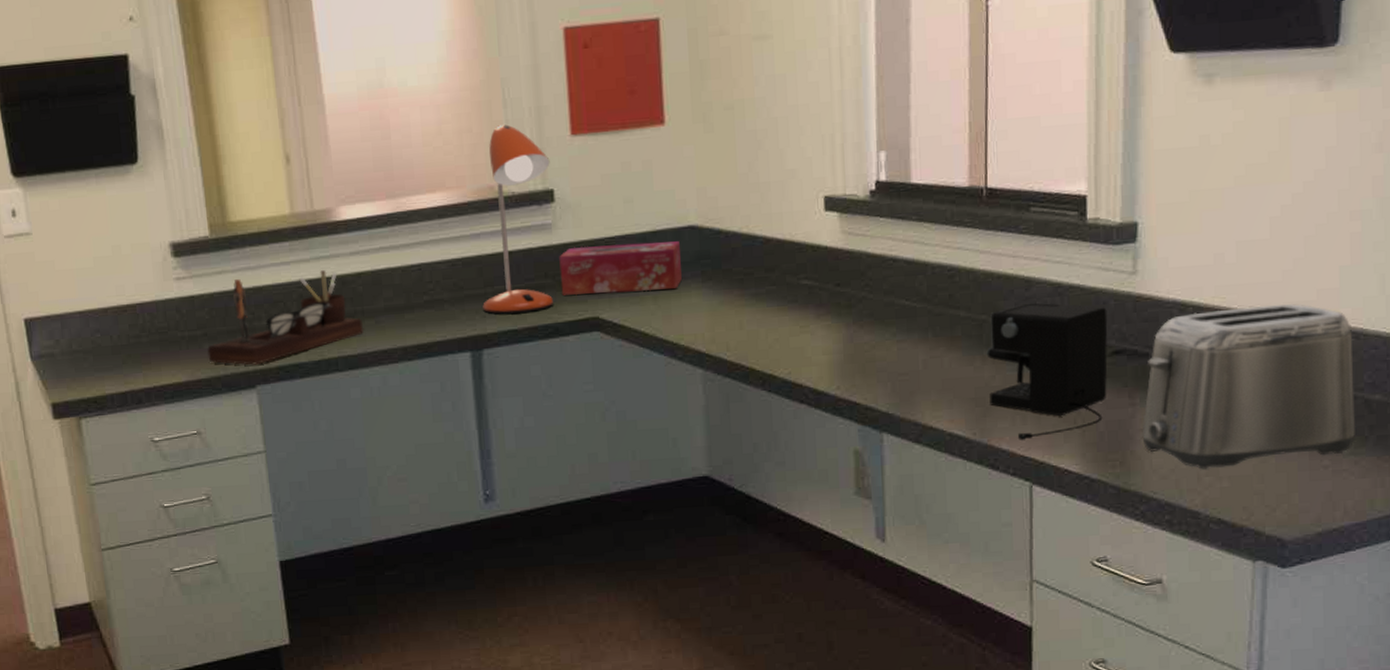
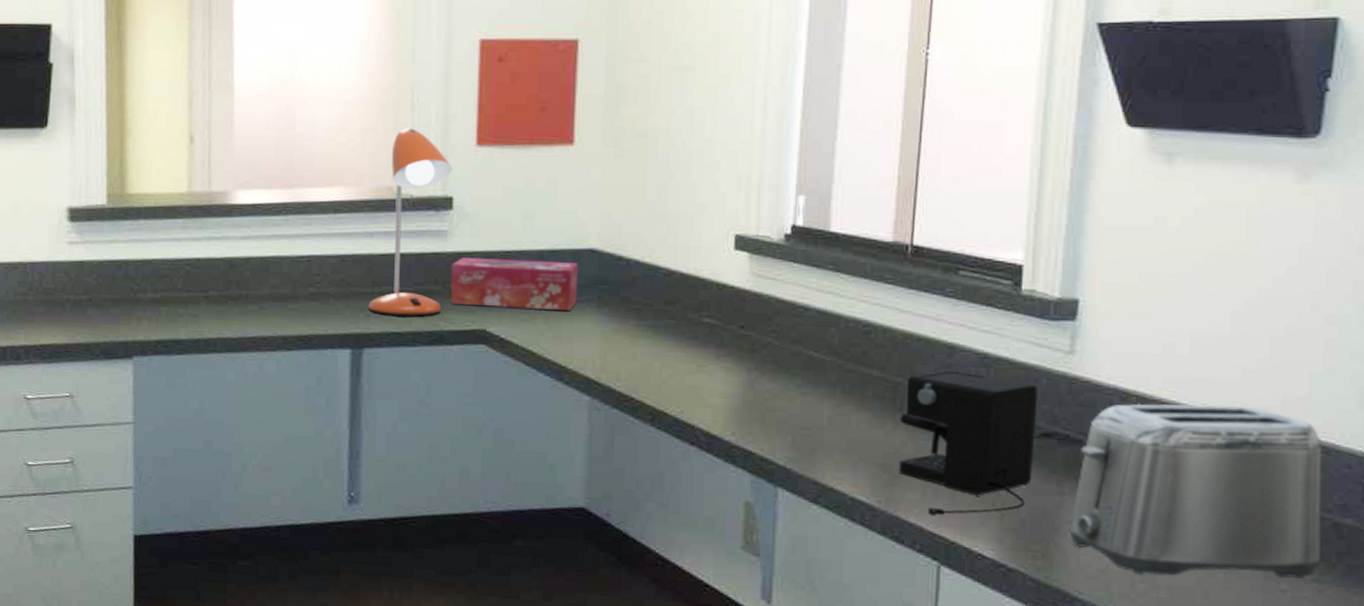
desk organizer: present [207,270,364,365] -> none [90,250,247,336]

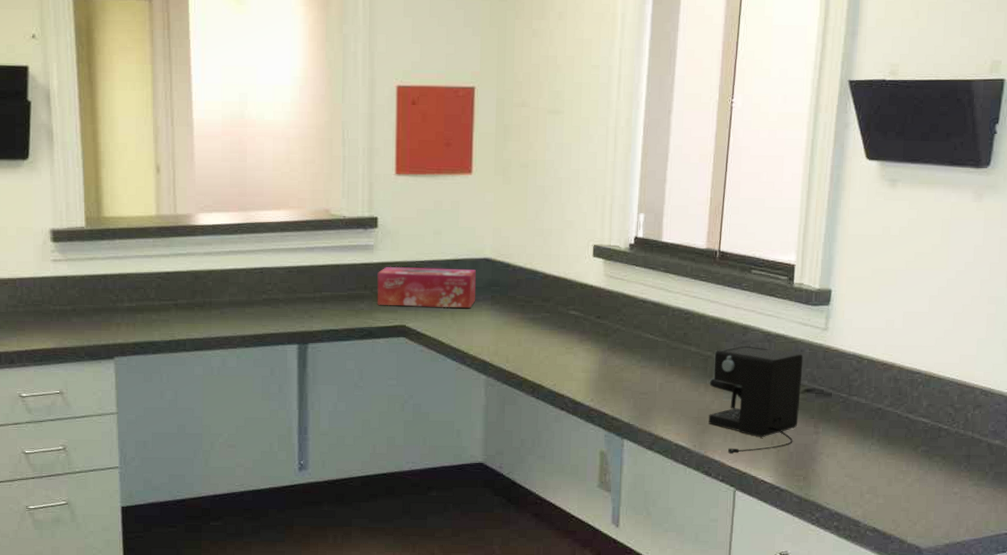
desk lamp: present [368,128,452,317] -> none [311,160,377,316]
toaster: present [1069,403,1323,580] -> none [822,364,984,488]

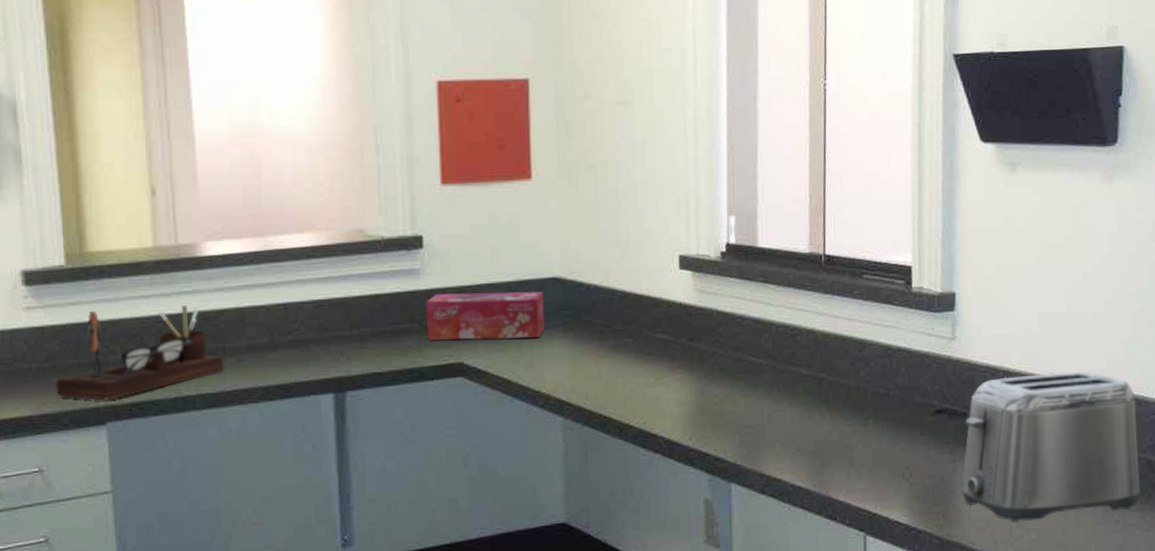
desk organizer: none [75,265,211,339] -> present [55,305,225,401]
coffee maker: present [708,345,803,455] -> none [825,363,931,493]
toaster: none [822,364,984,488] -> present [961,371,1141,522]

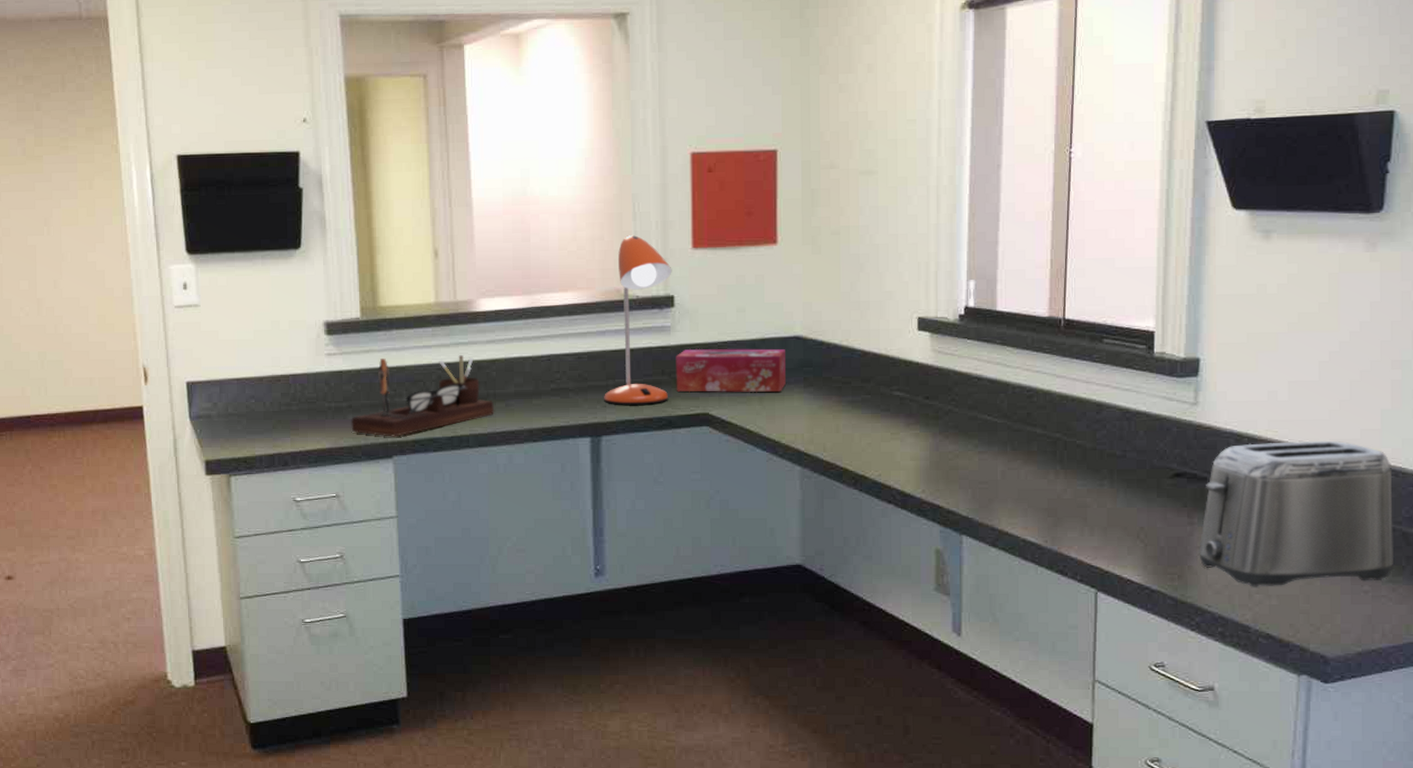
desk lamp: none [348,170,420,357] -> present [604,235,672,405]

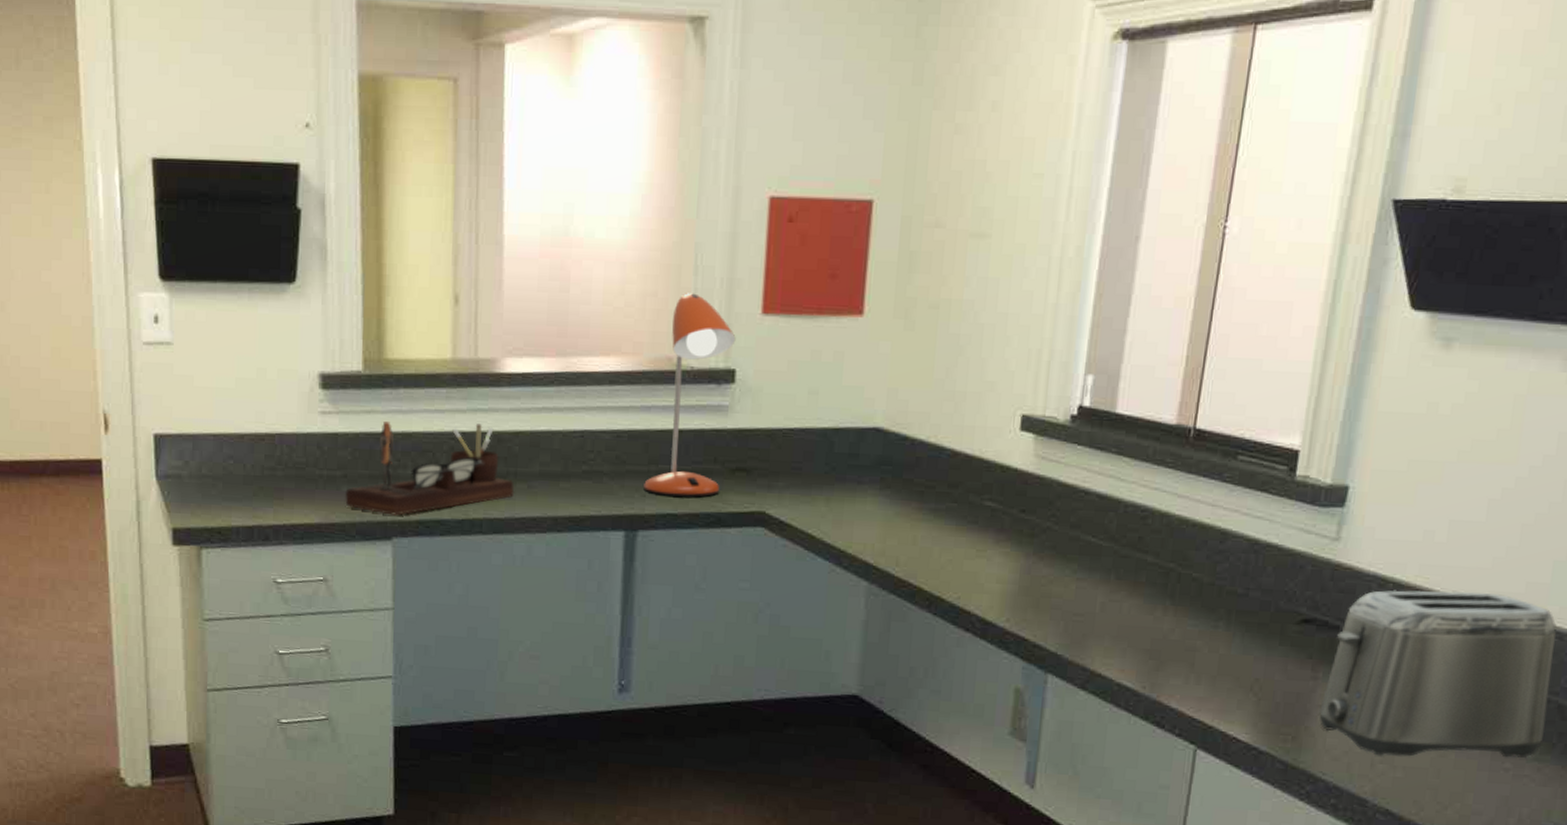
tissue box: present [676,348,786,393] -> none [729,435,862,492]

